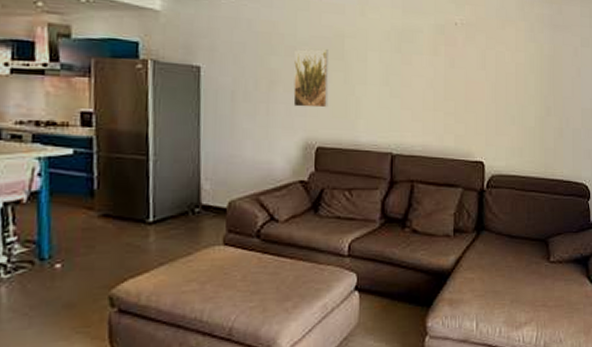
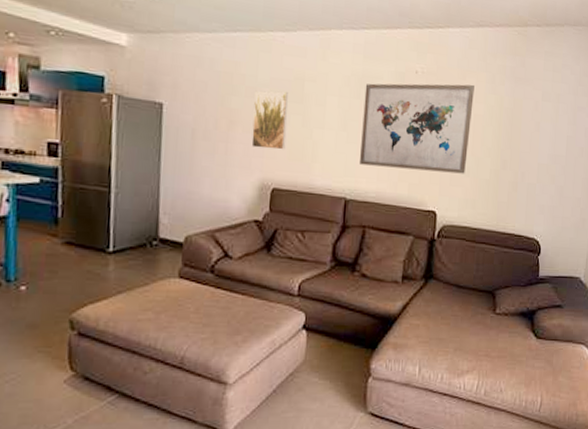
wall art: none [404,33,514,123] -> present [360,83,475,174]

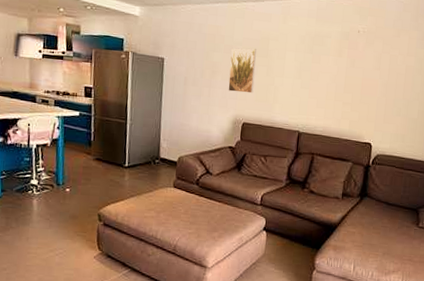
wall art: present [360,83,475,174] -> none [311,41,407,114]

